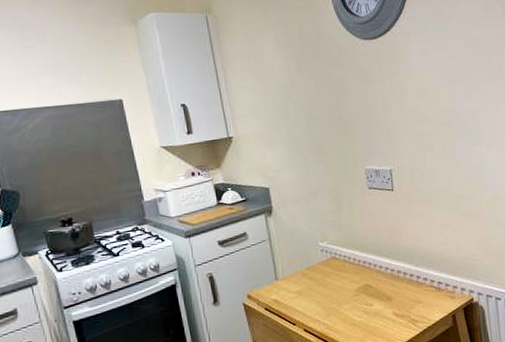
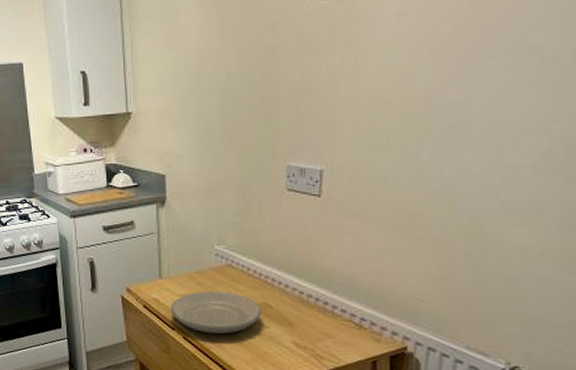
plate: none [289,281,366,322] -> present [170,290,262,335]

